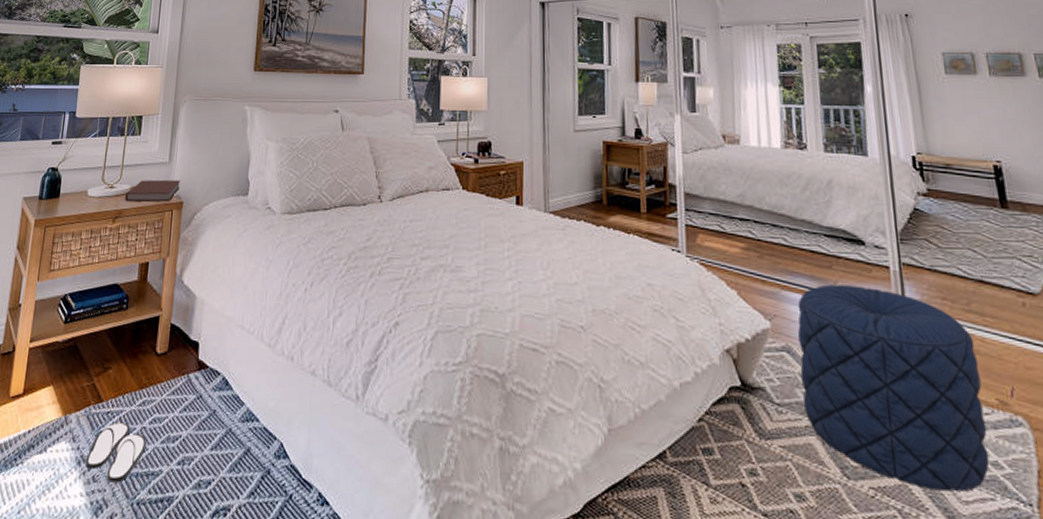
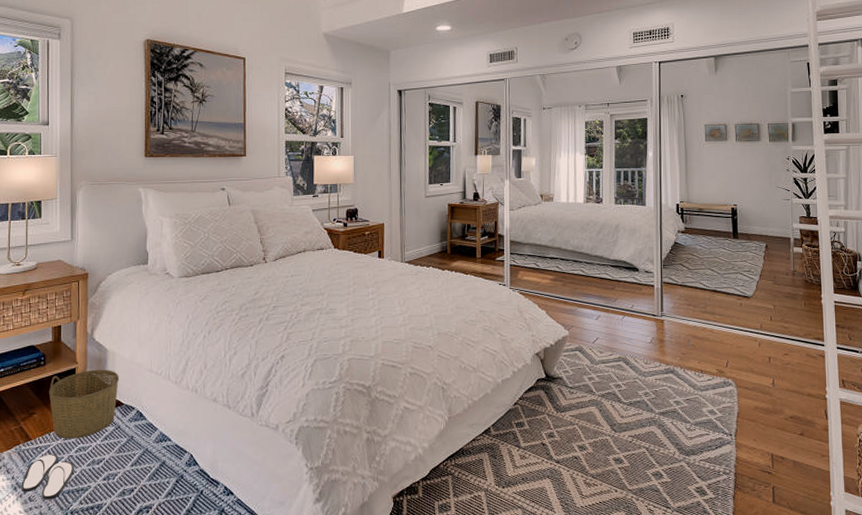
book: present [125,179,180,202] -> none [32,255,83,277]
basket: none [127,319,206,406] -> present [48,369,119,439]
pouf: present [797,284,990,492] -> none [587,300,709,433]

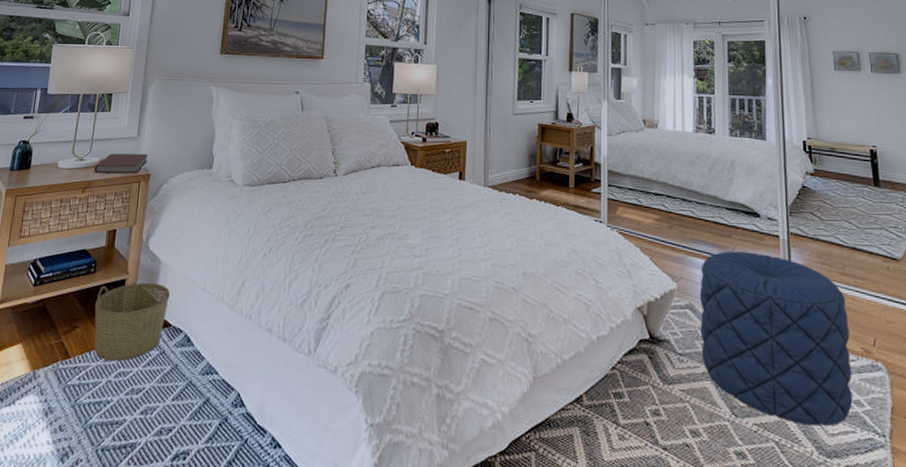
slippers: present [21,453,75,500] -> none [52,376,112,432]
book: none [32,255,83,277] -> present [94,153,148,174]
pouf: none [587,300,709,433] -> present [700,251,853,426]

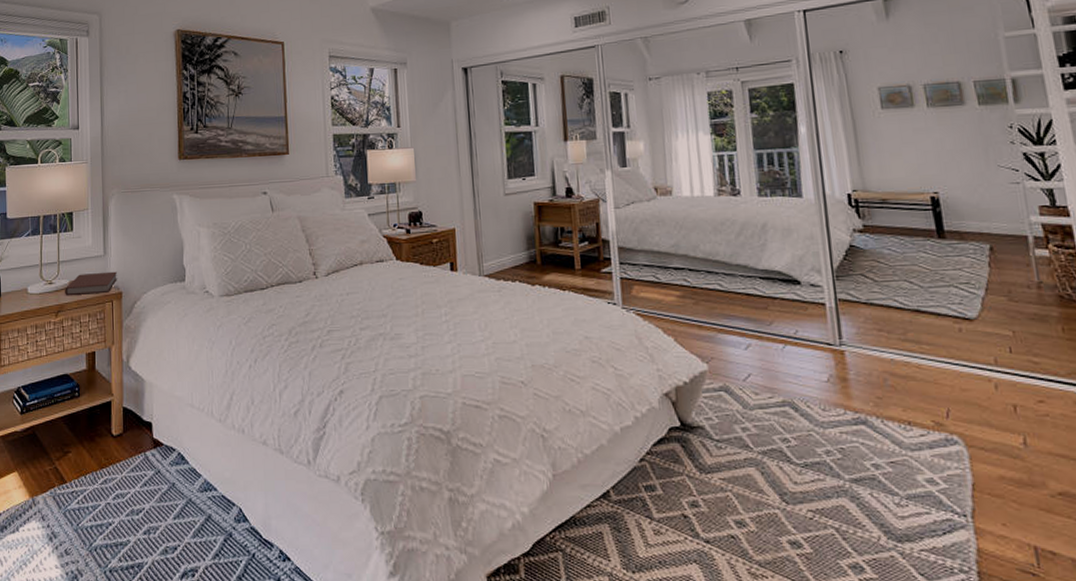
basket: present [94,282,170,361] -> none [83,402,158,484]
pouf: present [700,251,853,426] -> none [734,324,925,509]

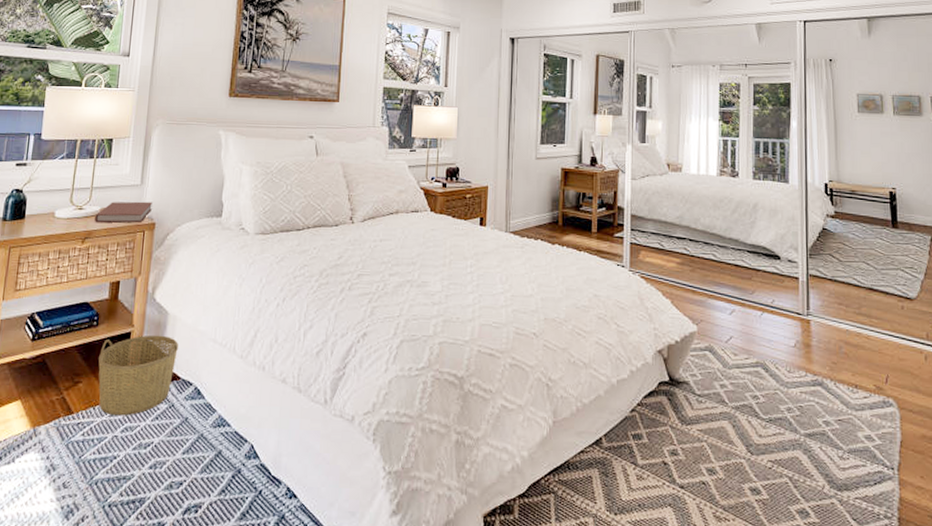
basket: none [83,402,158,484] -> present [98,335,178,416]

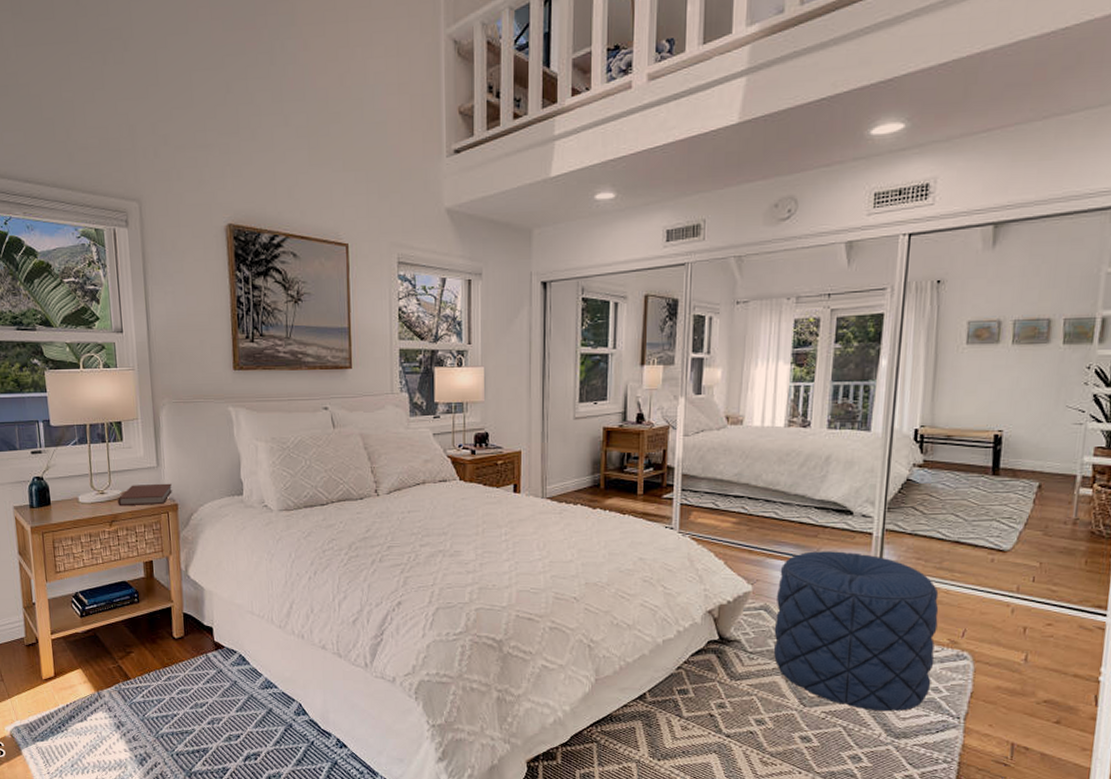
basket: present [98,335,178,416] -> none [144,609,218,681]
pouf: none [719,293,865,461] -> present [773,551,939,712]

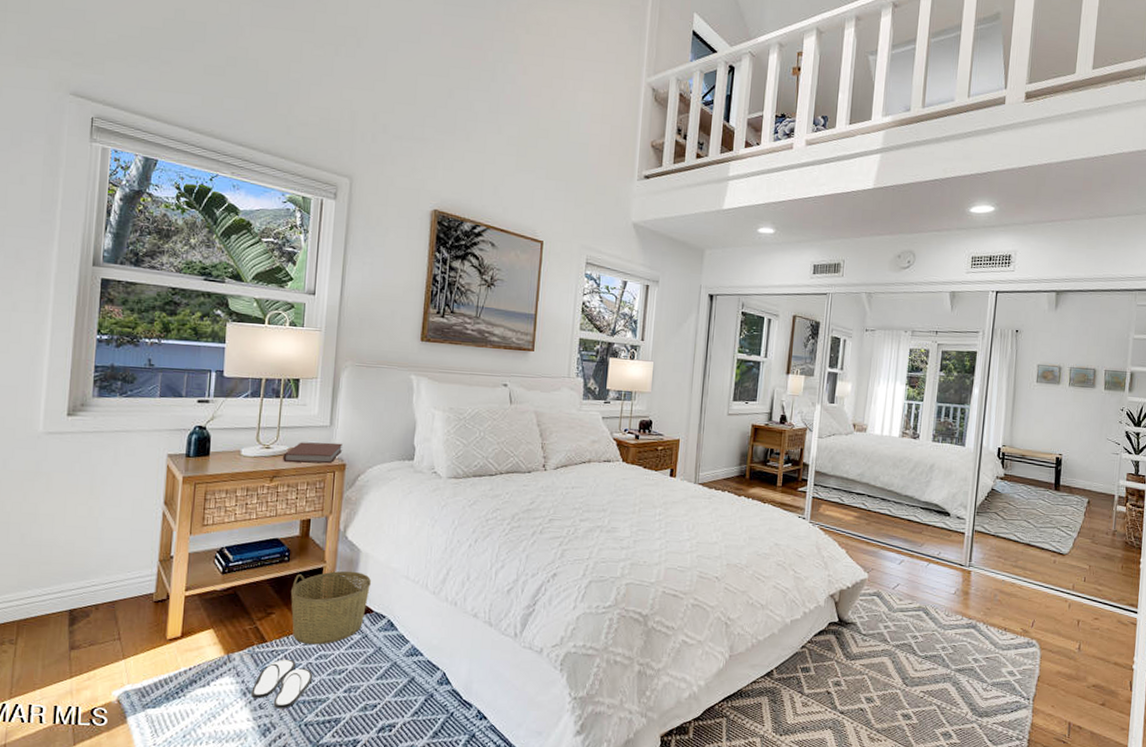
slippers: none [124,694,177,740] -> present [251,659,313,709]
basket: none [144,609,218,681] -> present [290,571,371,645]
pouf: present [773,551,939,712] -> none [883,546,1015,692]

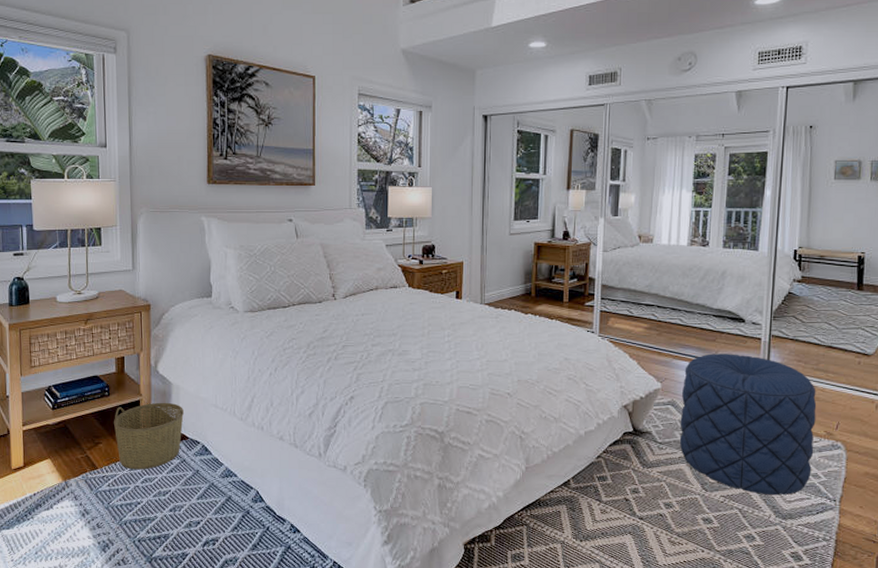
slippers: present [251,659,313,709] -> none [89,483,141,527]
book: present [283,442,342,463] -> none [94,285,146,306]
pouf: none [883,546,1015,692] -> present [679,353,817,496]

